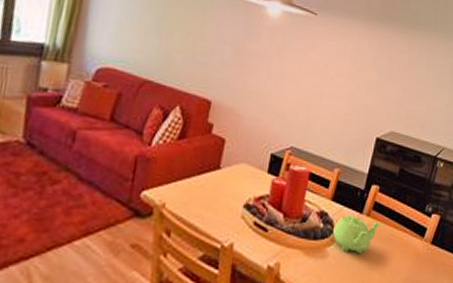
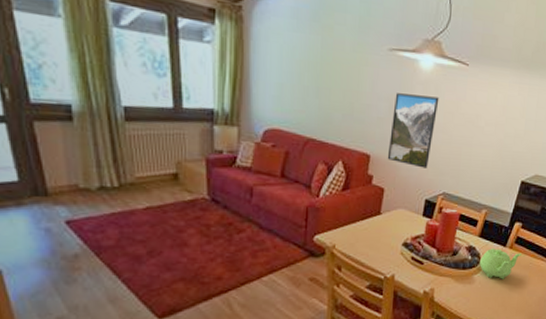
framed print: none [230,38,287,119] -> present [387,93,439,168]

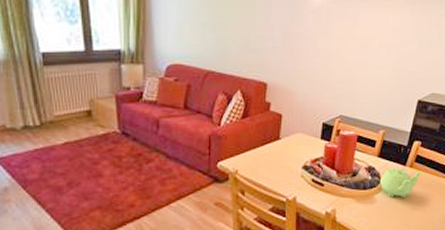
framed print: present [387,93,439,168] -> none [283,23,331,93]

